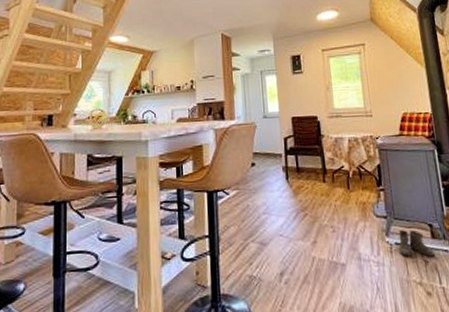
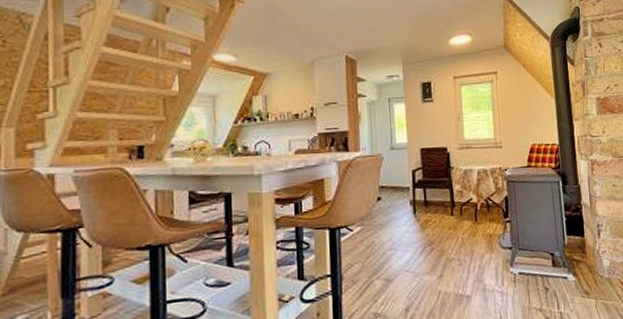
boots: present [398,229,434,257] -> none [521,259,554,286]

